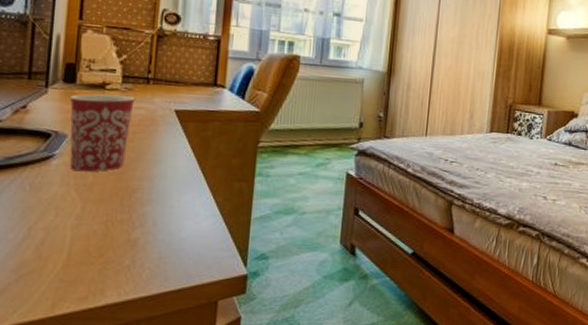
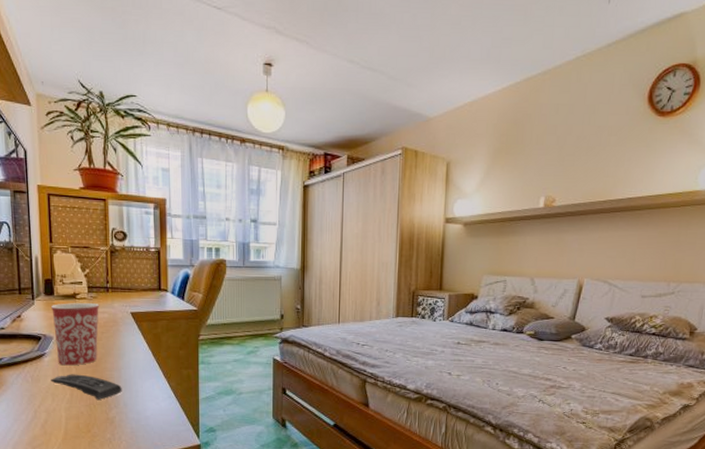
remote control: none [57,182,153,216] -> present [51,374,122,400]

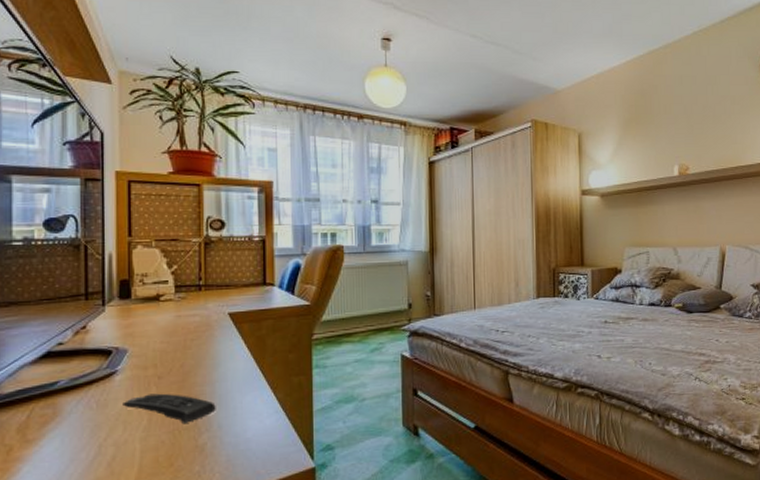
mug: present [51,303,100,366] -> none [127,305,190,384]

